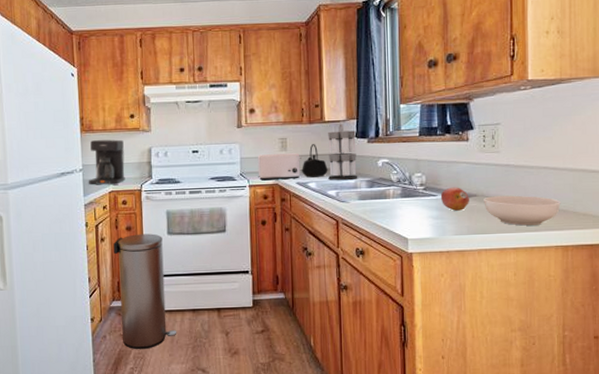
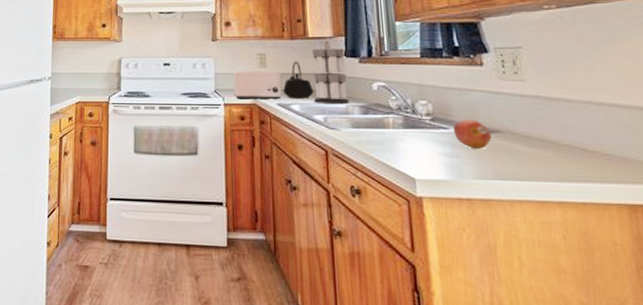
coffee maker: present [88,139,125,185] -> none [56,48,94,95]
pedal bin: present [113,233,177,350] -> none [76,150,140,286]
bowl: present [484,195,561,226] -> none [510,133,618,175]

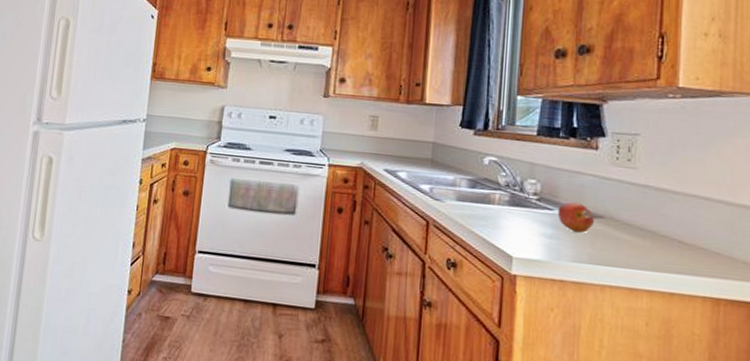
toaster: present [233,71,283,100] -> none [340,131,393,166]
kettle: present [283,62,314,99] -> none [392,127,423,167]
spice rack: present [312,41,350,105] -> none [422,108,461,177]

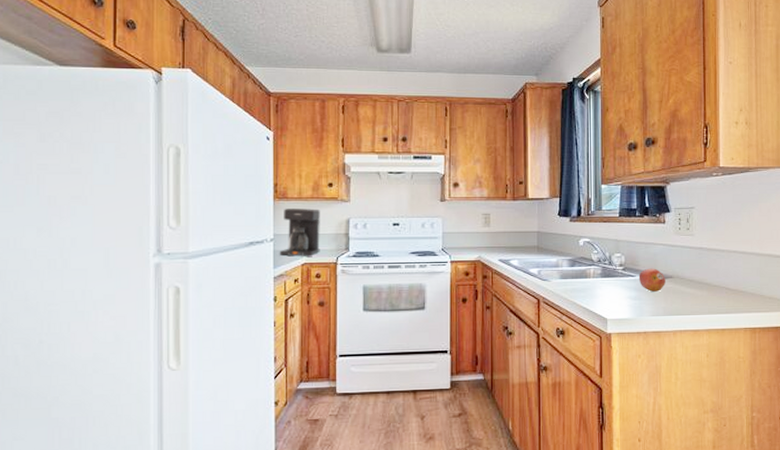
coffee maker: none [150,89,195,142] -> present [279,209,320,257]

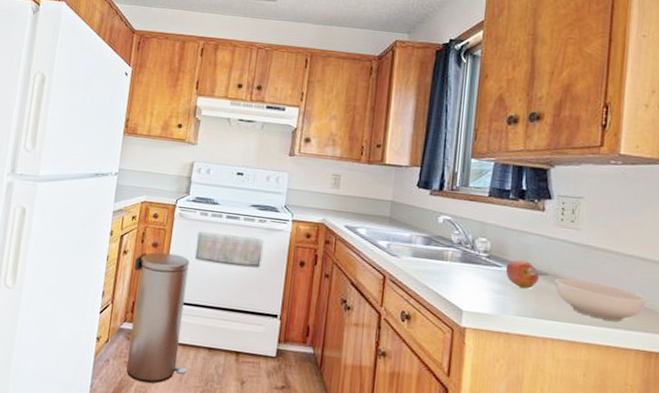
coffee maker: present [279,209,320,257] -> none [121,144,166,196]
pedal bin: none [304,310,369,436] -> present [126,252,189,384]
bowl: none [679,278,749,308] -> present [555,278,647,322]

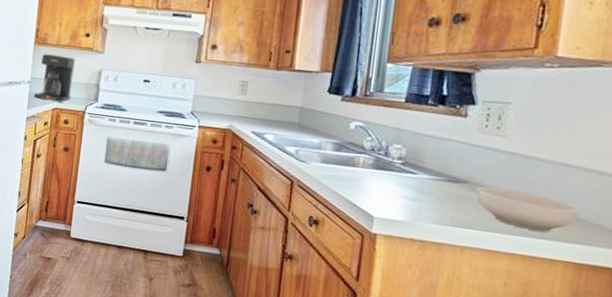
coffee maker: none [121,144,166,196] -> present [33,54,75,103]
pedal bin: present [126,252,189,384] -> none [42,156,99,277]
fruit: present [505,259,539,289] -> none [421,167,458,197]

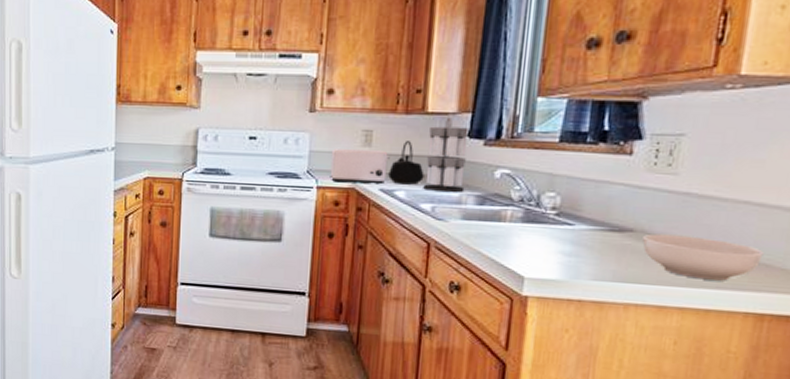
coffee maker: present [33,54,75,103] -> none [120,114,166,170]
toaster: none [210,95,261,128] -> present [330,149,390,185]
kettle: none [260,92,290,130] -> present [388,141,424,185]
spice rack: none [289,75,329,140] -> present [423,117,469,193]

